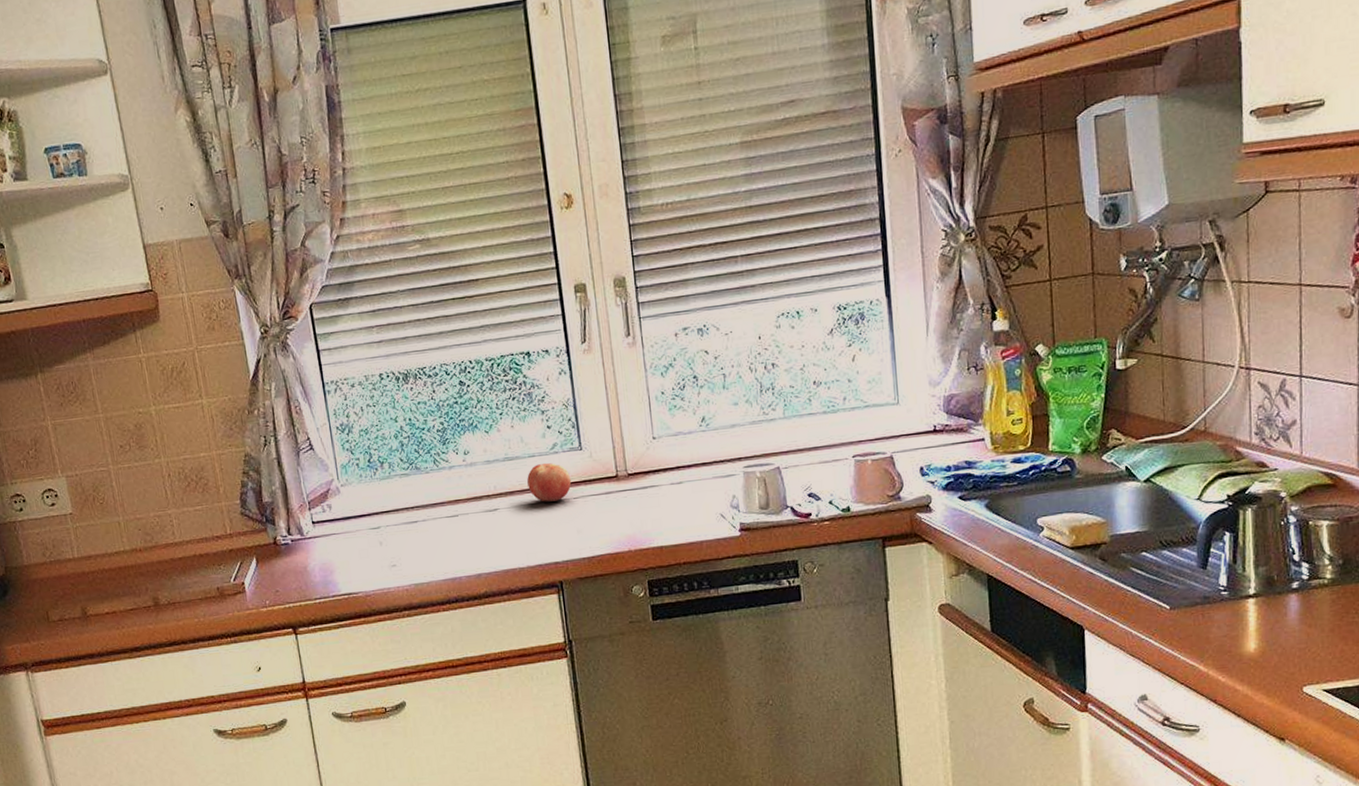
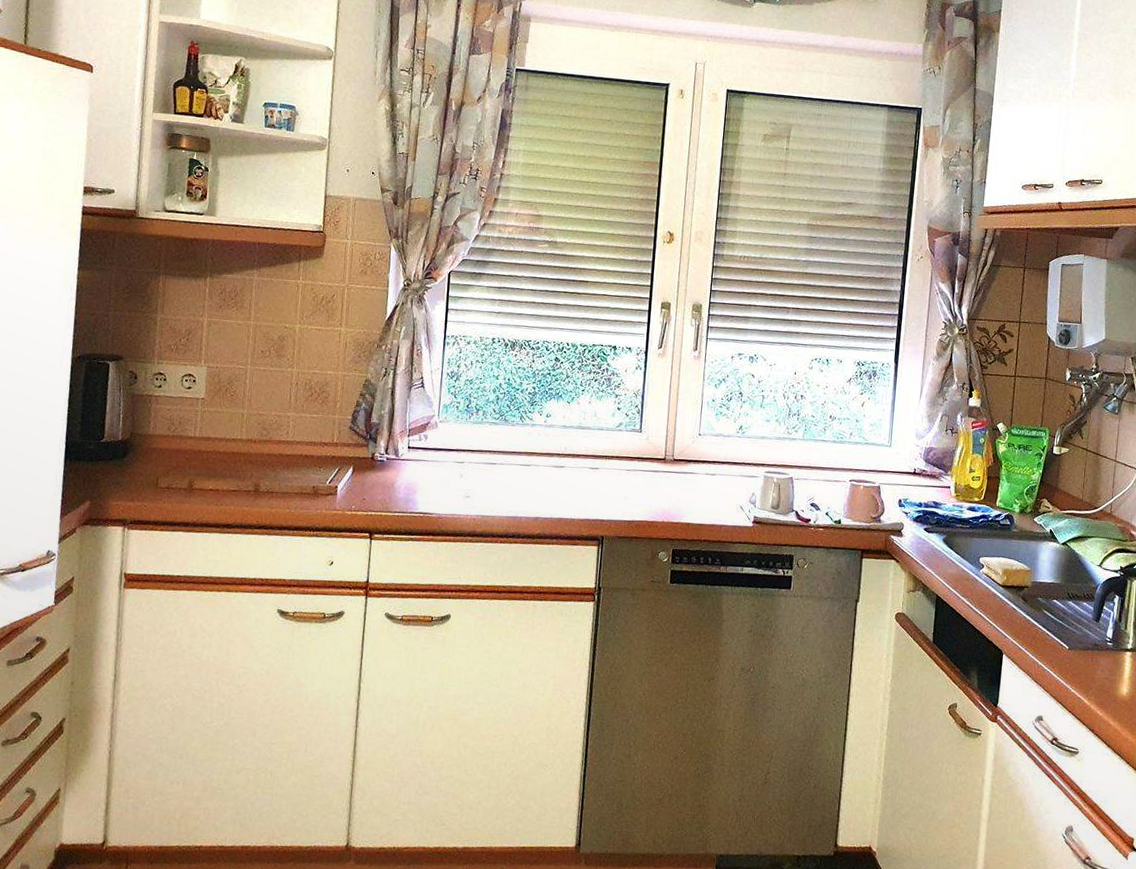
fruit: present [527,463,572,502] -> none [592,437,628,470]

